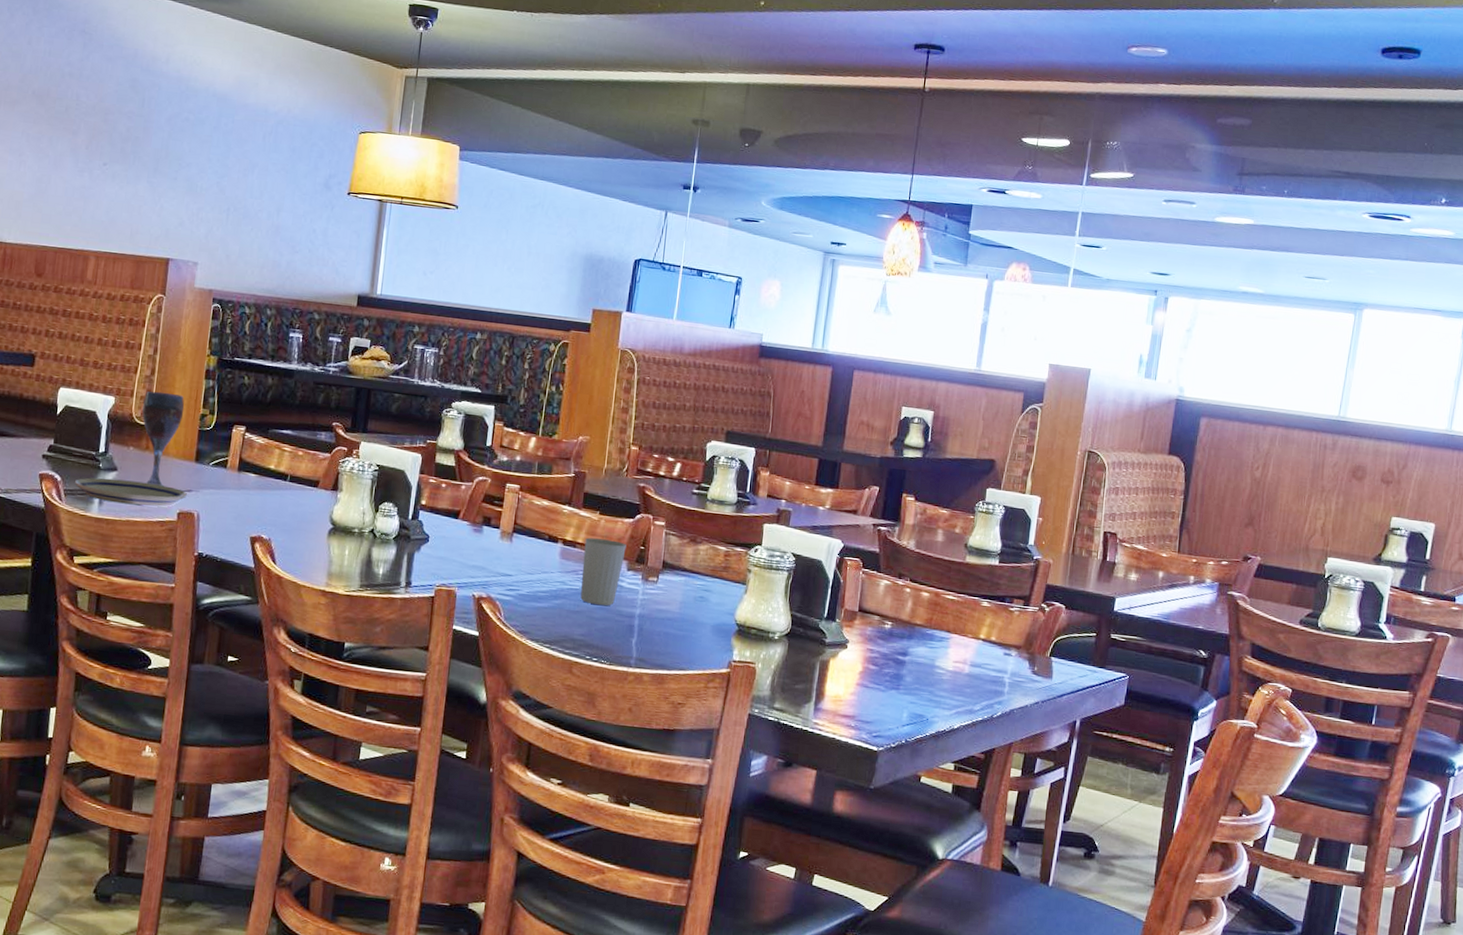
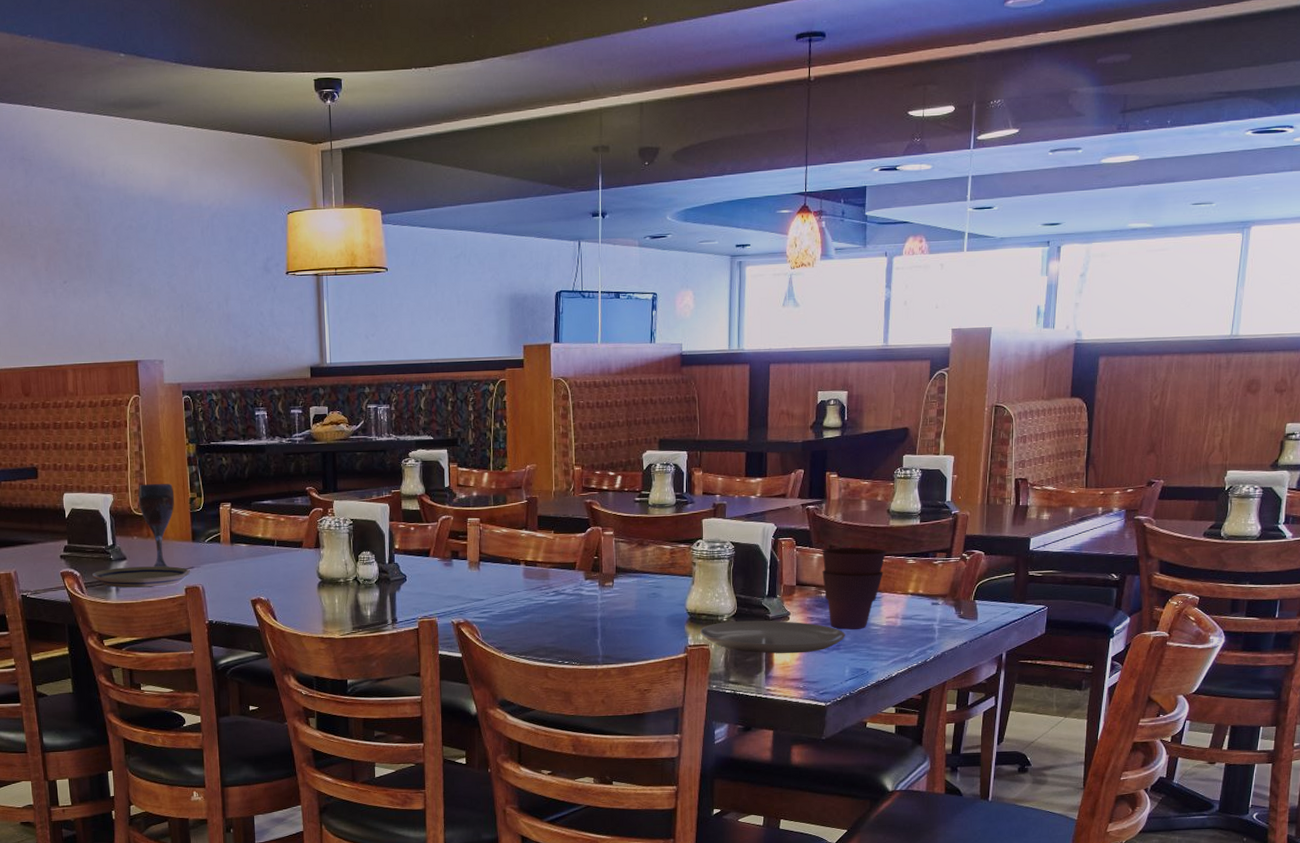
cup: present [580,537,627,606] -> none [544,555,582,615]
plate: none [747,640,907,688] -> present [700,620,845,654]
cup: none [887,575,960,671] -> present [821,547,887,630]

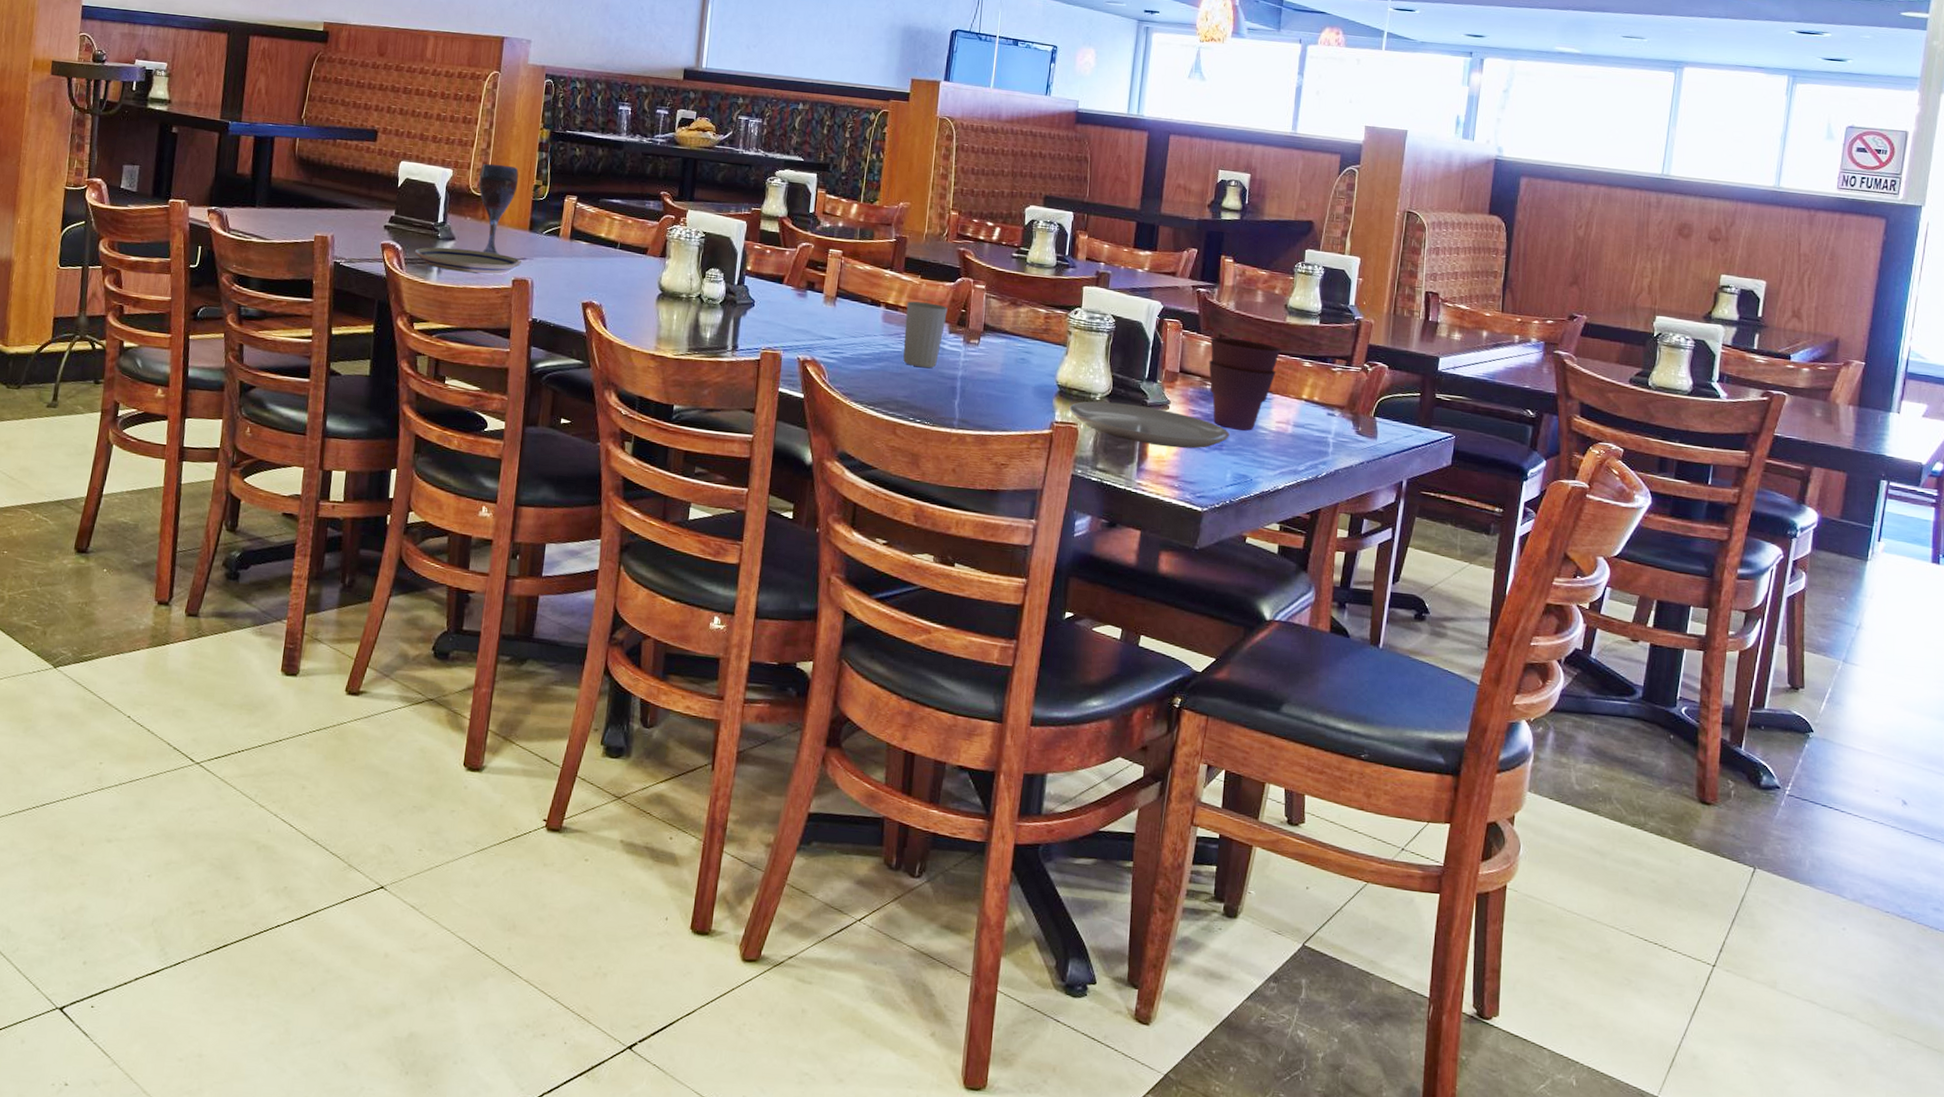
cup: none [544,555,582,615] -> present [903,301,948,368]

